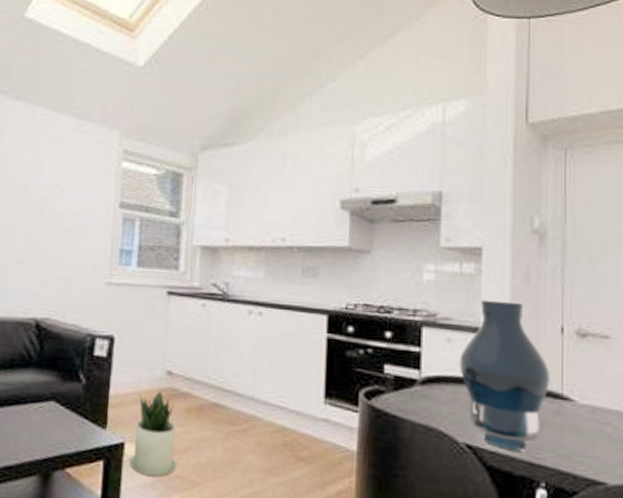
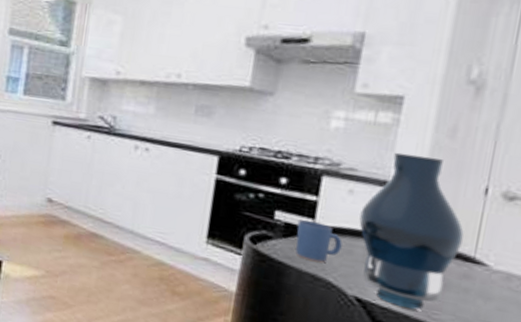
planter: present [129,391,177,477] -> none [5,216,53,296]
mug: none [405,371,448,413] -> present [295,219,343,264]

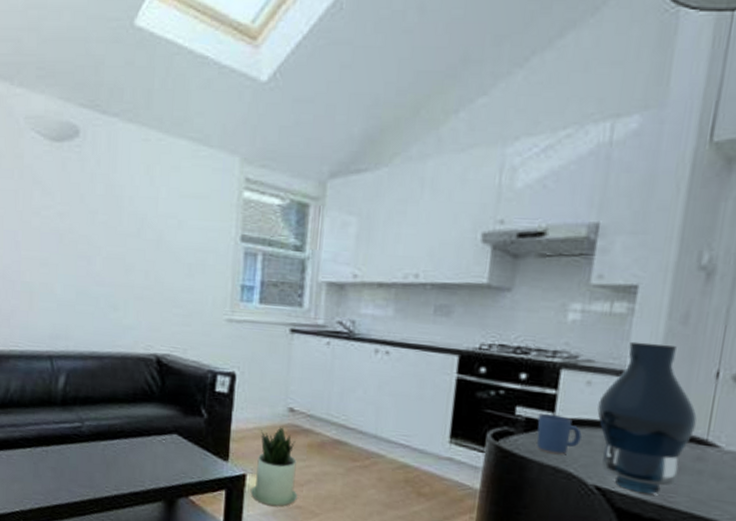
planter: none [5,216,53,296] -> present [250,427,298,506]

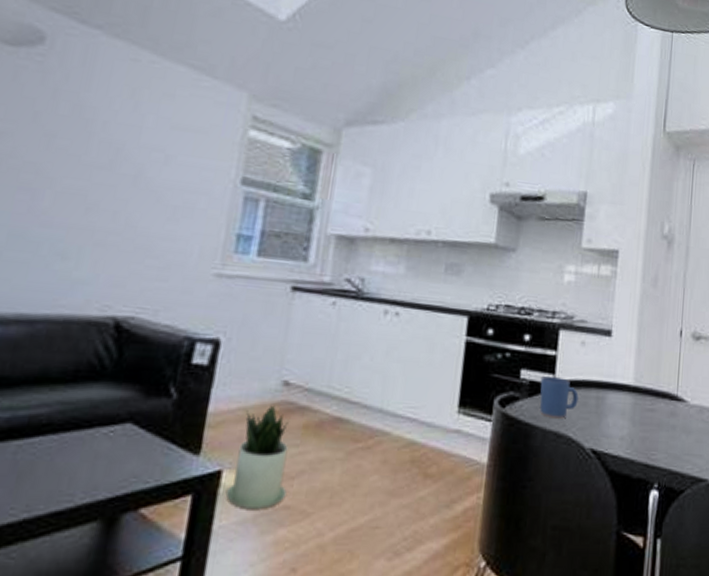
vase: present [597,341,697,494] -> none [591,302,669,453]

